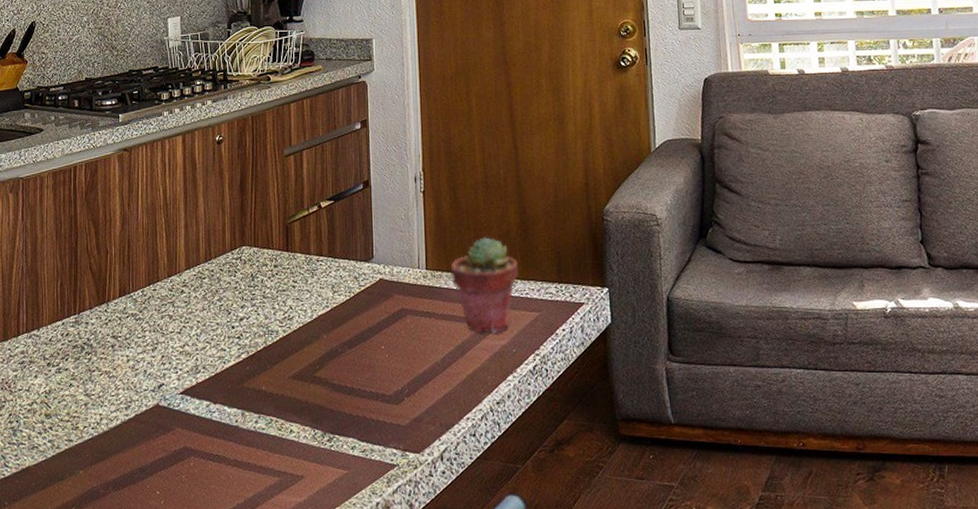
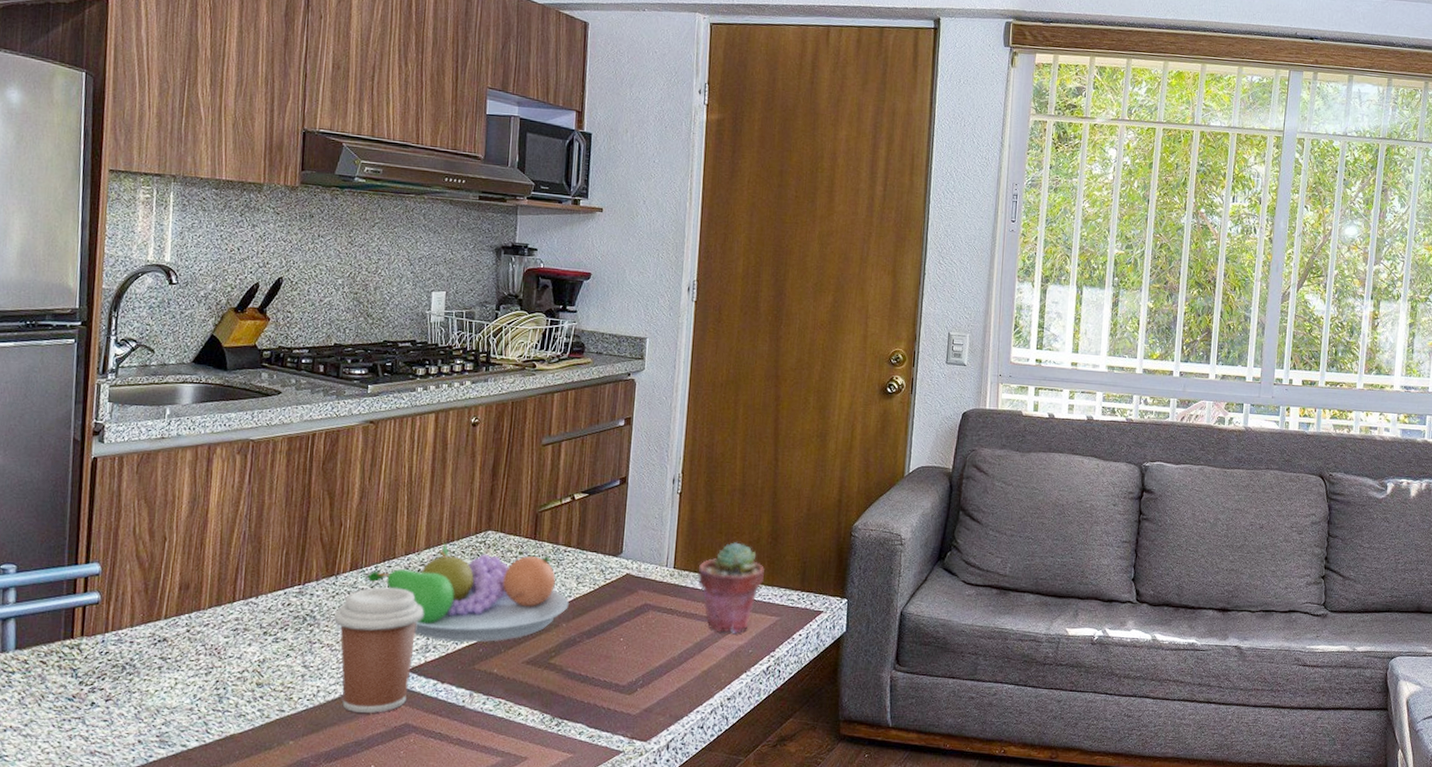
coffee cup: none [108,311,191,438] -> present [333,587,424,713]
fruit bowl: none [135,263,327,362] -> present [367,544,569,643]

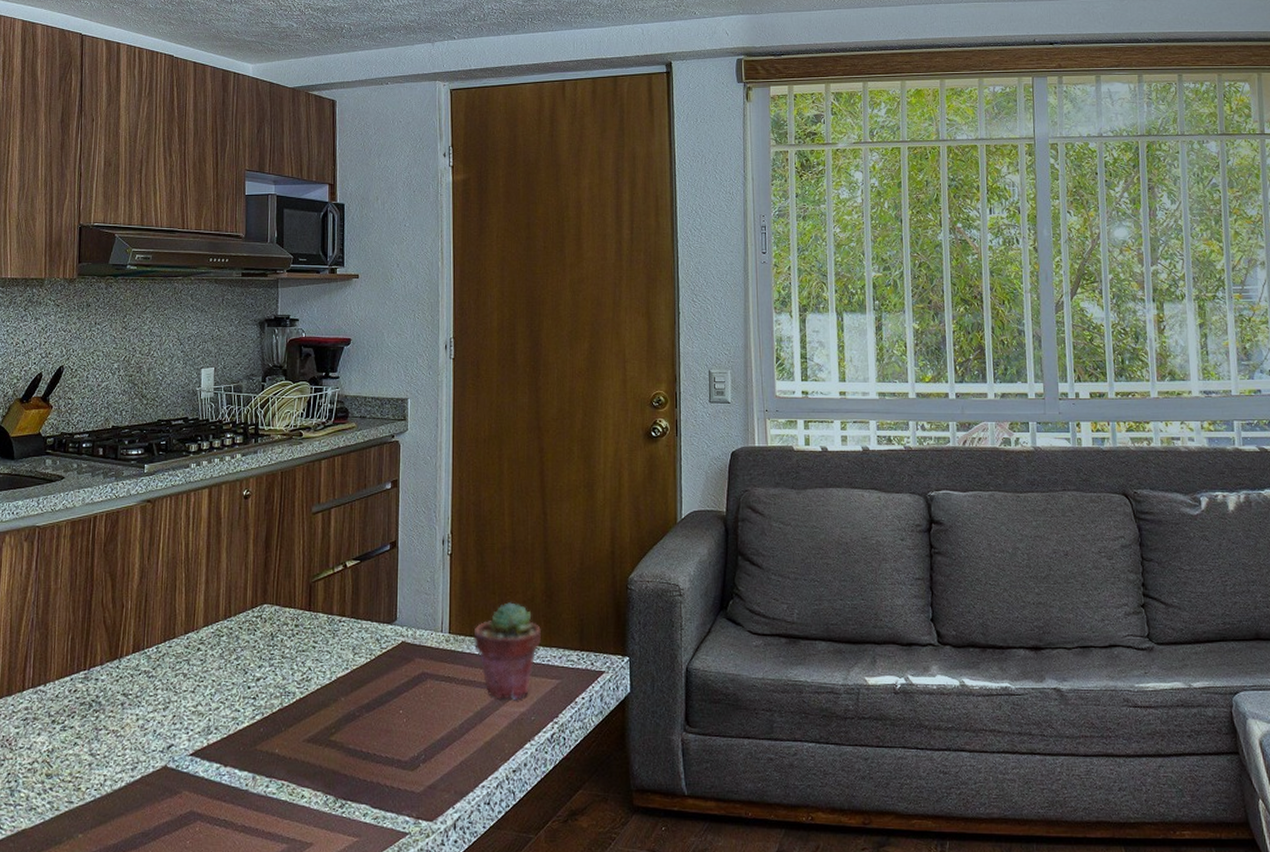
coffee cup: present [333,587,424,713] -> none [118,669,205,801]
fruit bowl: present [367,544,569,643] -> none [149,620,346,723]

